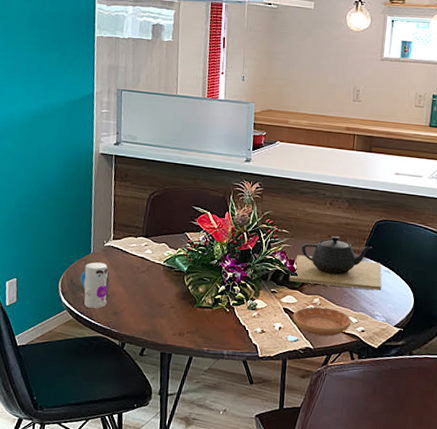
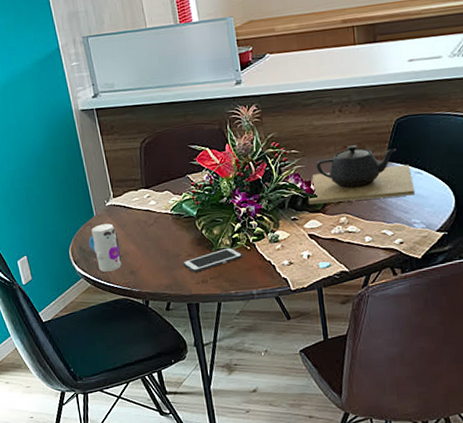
cell phone: none [164,306,222,325] -> present [183,247,243,273]
saucer: present [292,306,351,337] -> none [320,225,386,257]

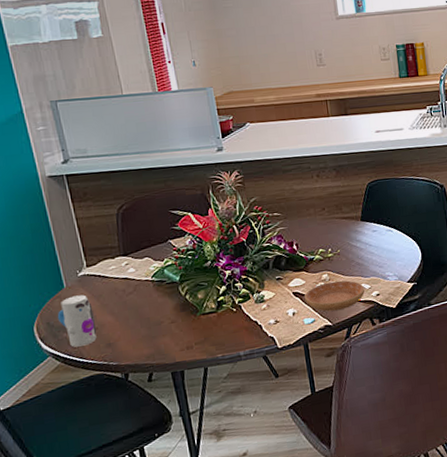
cell phone: present [183,247,243,273] -> none [166,310,229,340]
teapot: present [308,145,416,204] -> none [291,207,388,264]
saucer: none [320,225,386,257] -> present [304,280,365,312]

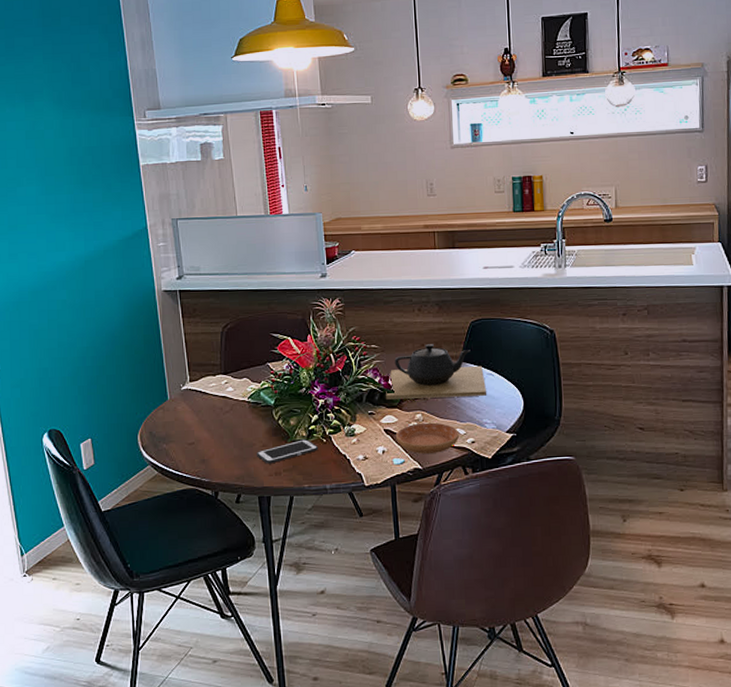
toy: present [57,294,97,347] -> none [159,408,193,459]
cell phone: none [166,310,229,340] -> present [257,439,319,464]
teapot: none [291,207,388,264] -> present [386,344,487,399]

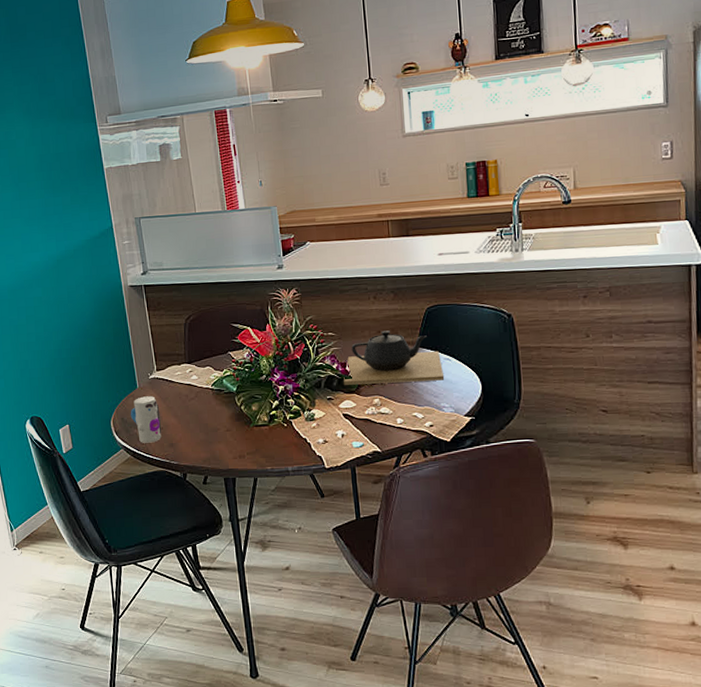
toy: none [159,408,193,459] -> present [130,396,162,443]
cell phone: present [257,439,319,464] -> none [221,424,280,448]
saucer: present [395,422,459,454] -> none [354,407,417,437]

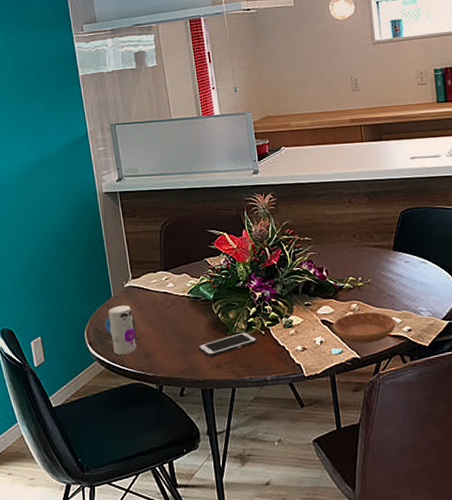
cell phone: none [221,424,280,448] -> present [198,332,258,357]
teapot: present [344,330,445,385] -> none [321,234,421,290]
saucer: none [354,407,417,437] -> present [332,311,395,343]

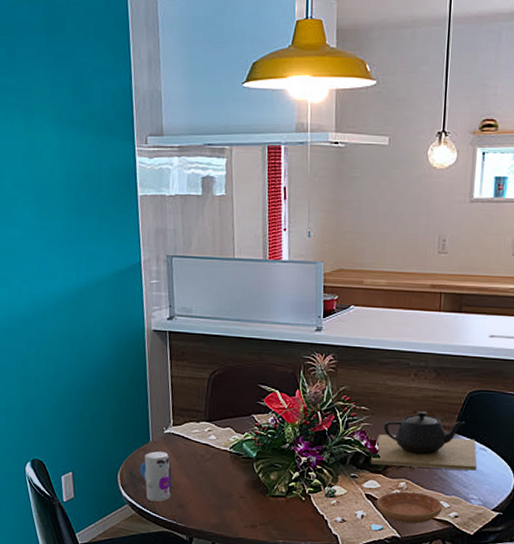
cell phone: present [198,332,258,357] -> none [234,495,297,516]
teapot: none [321,234,421,290] -> present [371,411,477,471]

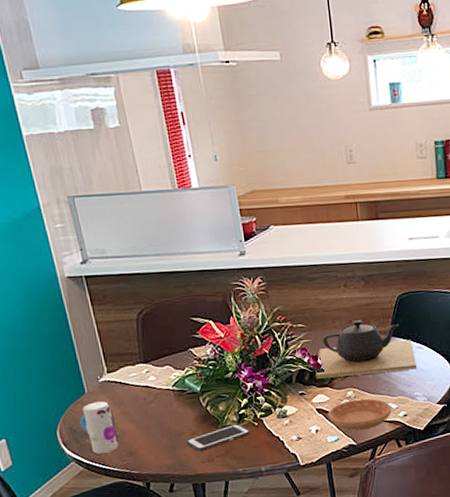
cell phone: none [234,495,297,516] -> present [187,424,251,452]

